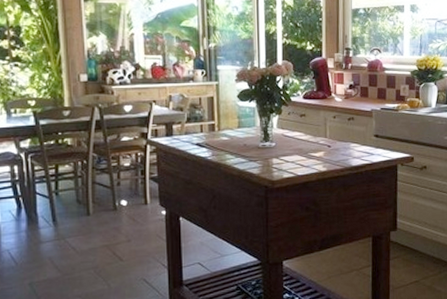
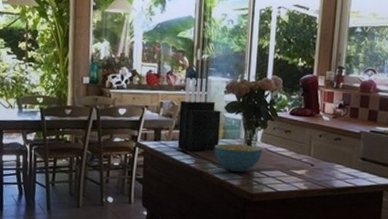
knife block: none [190,68,235,144] -> present [177,78,221,151]
cereal bowl: none [230,132,279,161] -> present [214,143,262,173]

